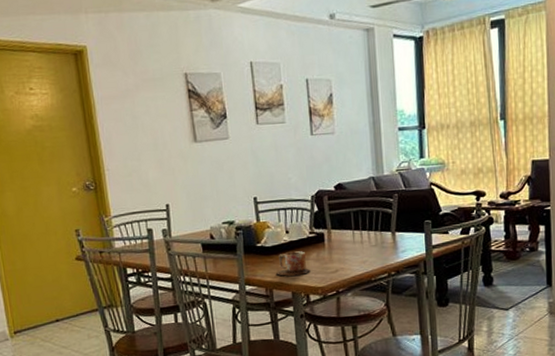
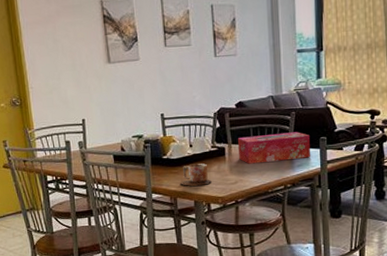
tissue box: none [338,215,415,251] -> present [238,132,310,164]

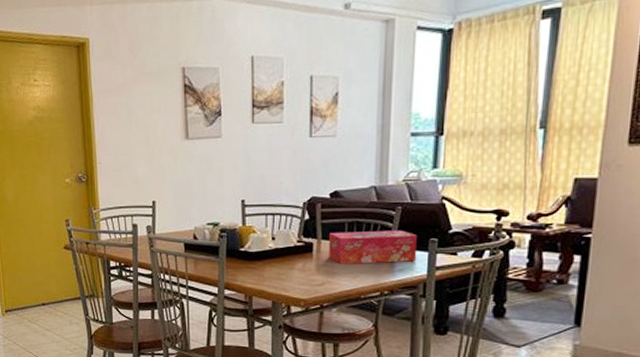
mug: present [180,163,212,186] -> none [258,260,294,284]

